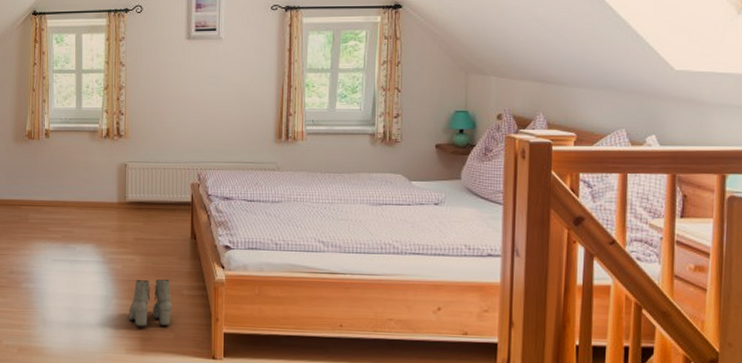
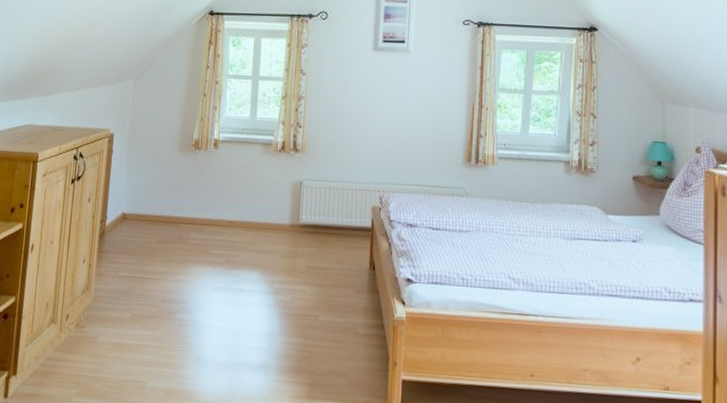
boots: present [129,279,173,327] -> none [296,314,346,370]

